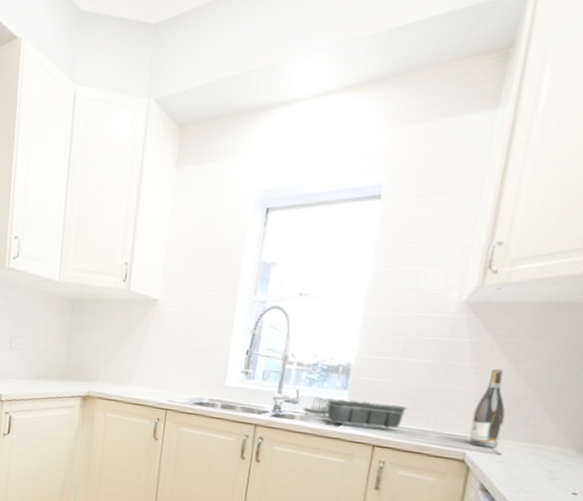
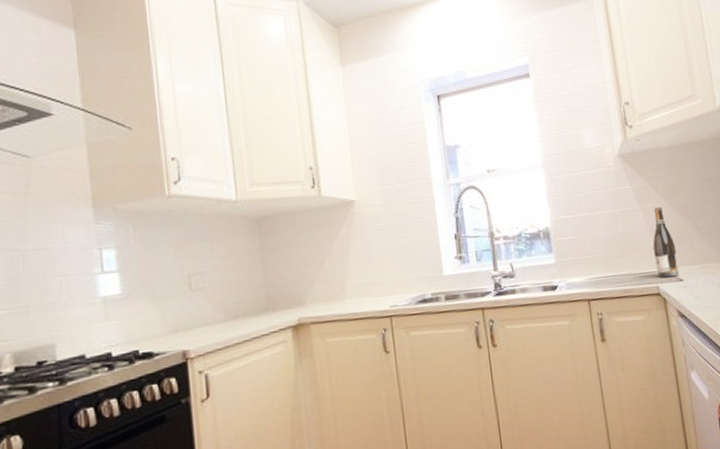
dish rack: present [302,397,408,429] -> none [520,257,605,289]

